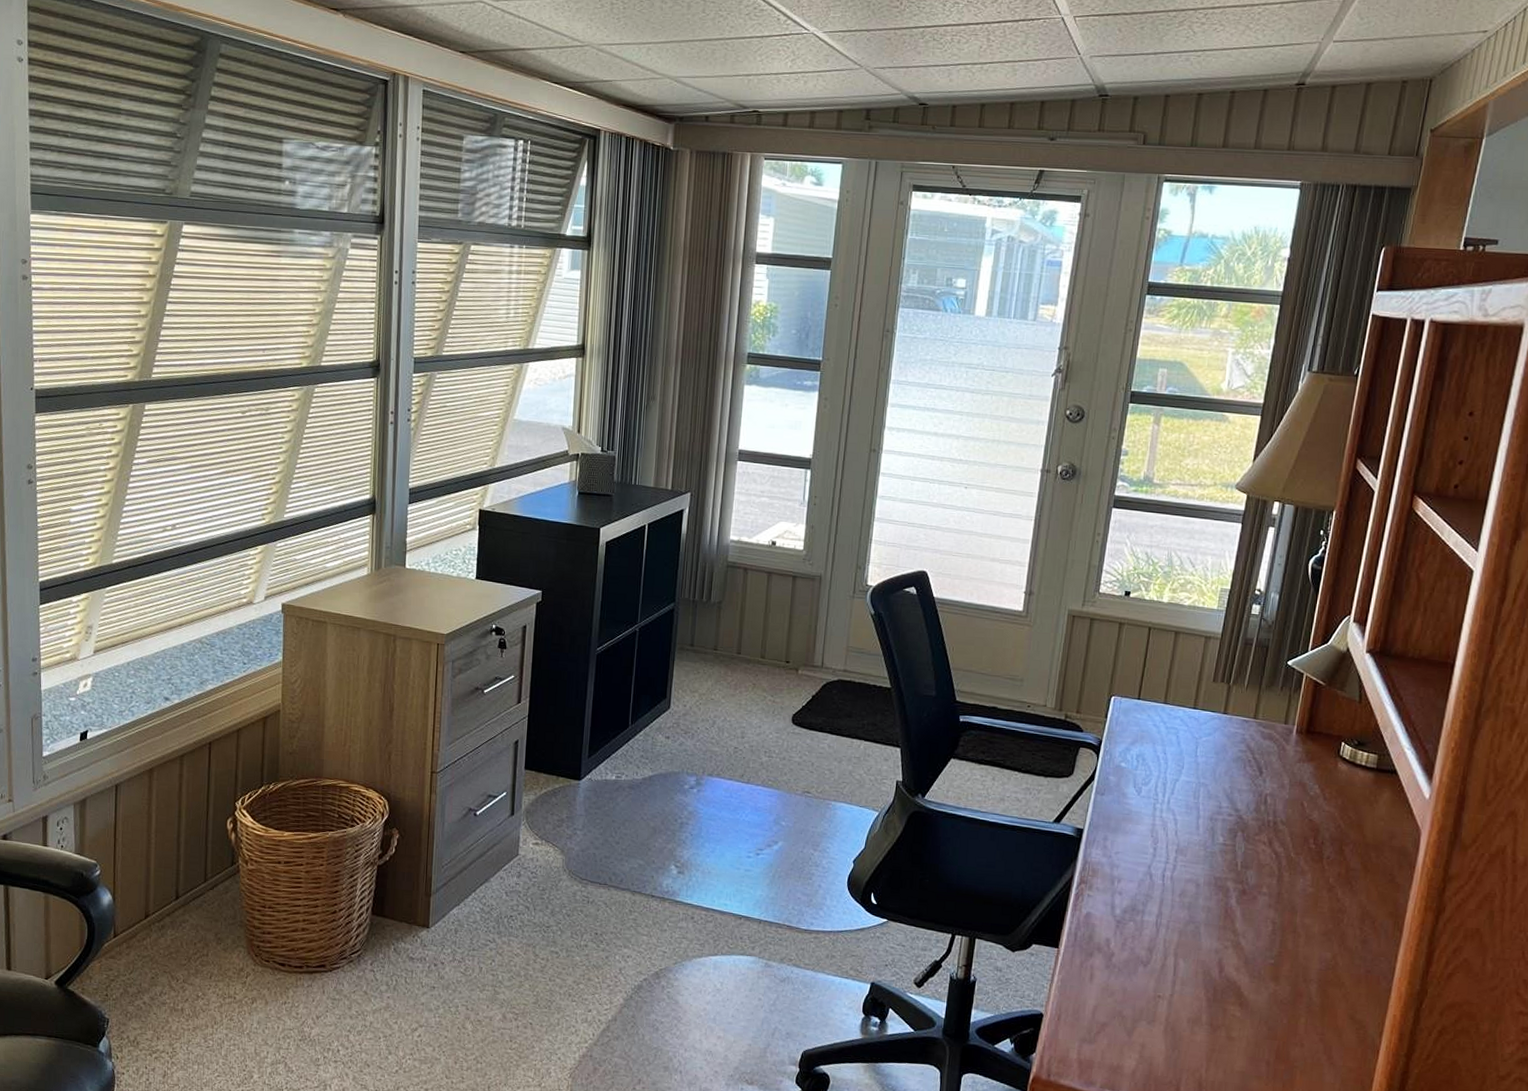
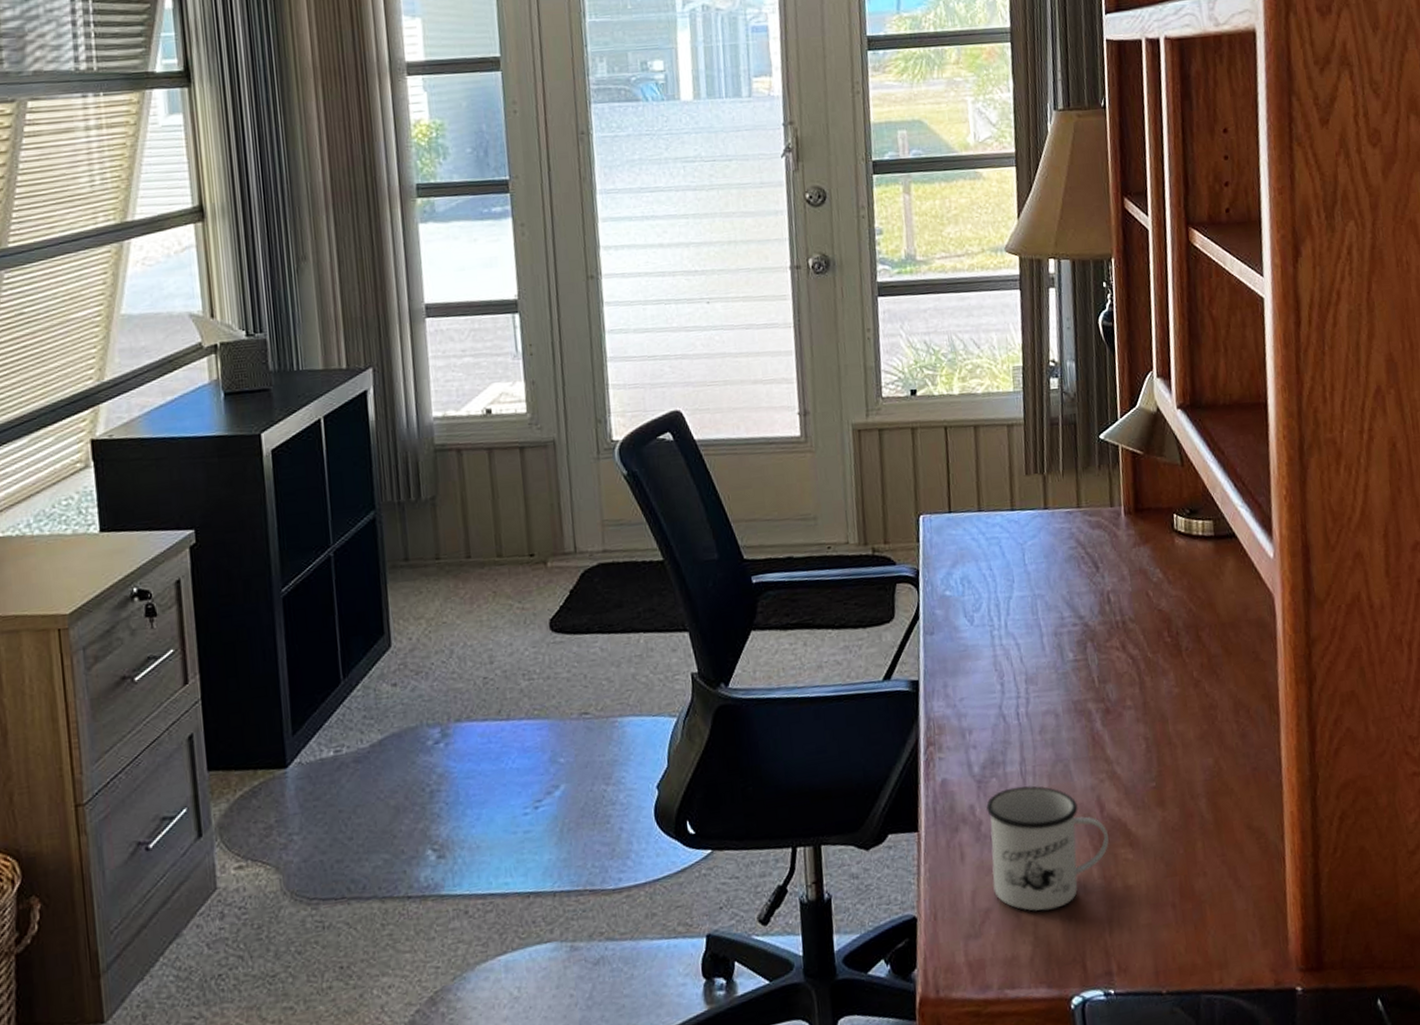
mug: none [1113,933,1222,1039] -> present [986,785,1109,911]

